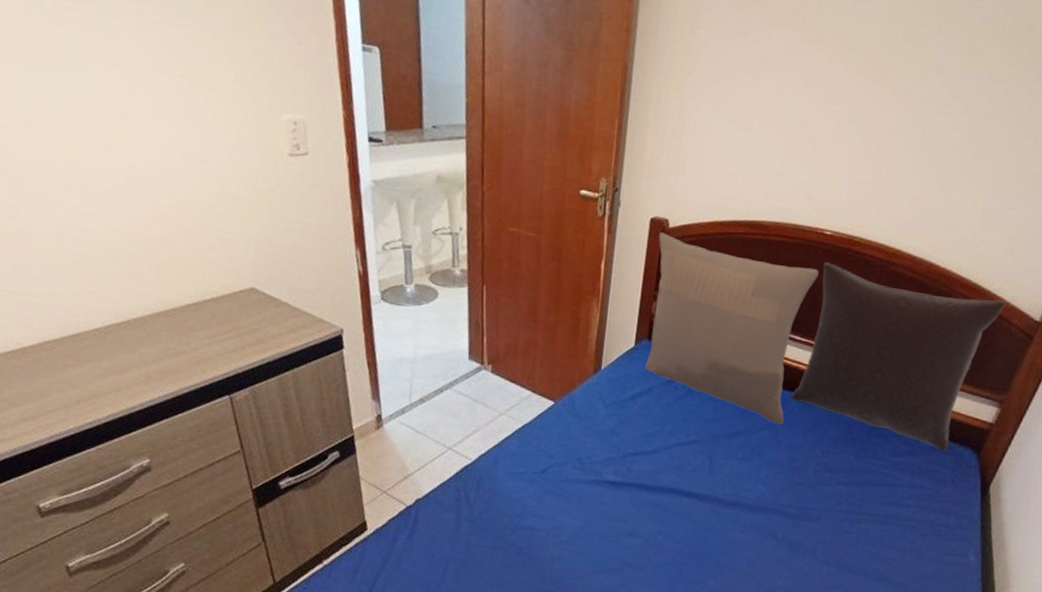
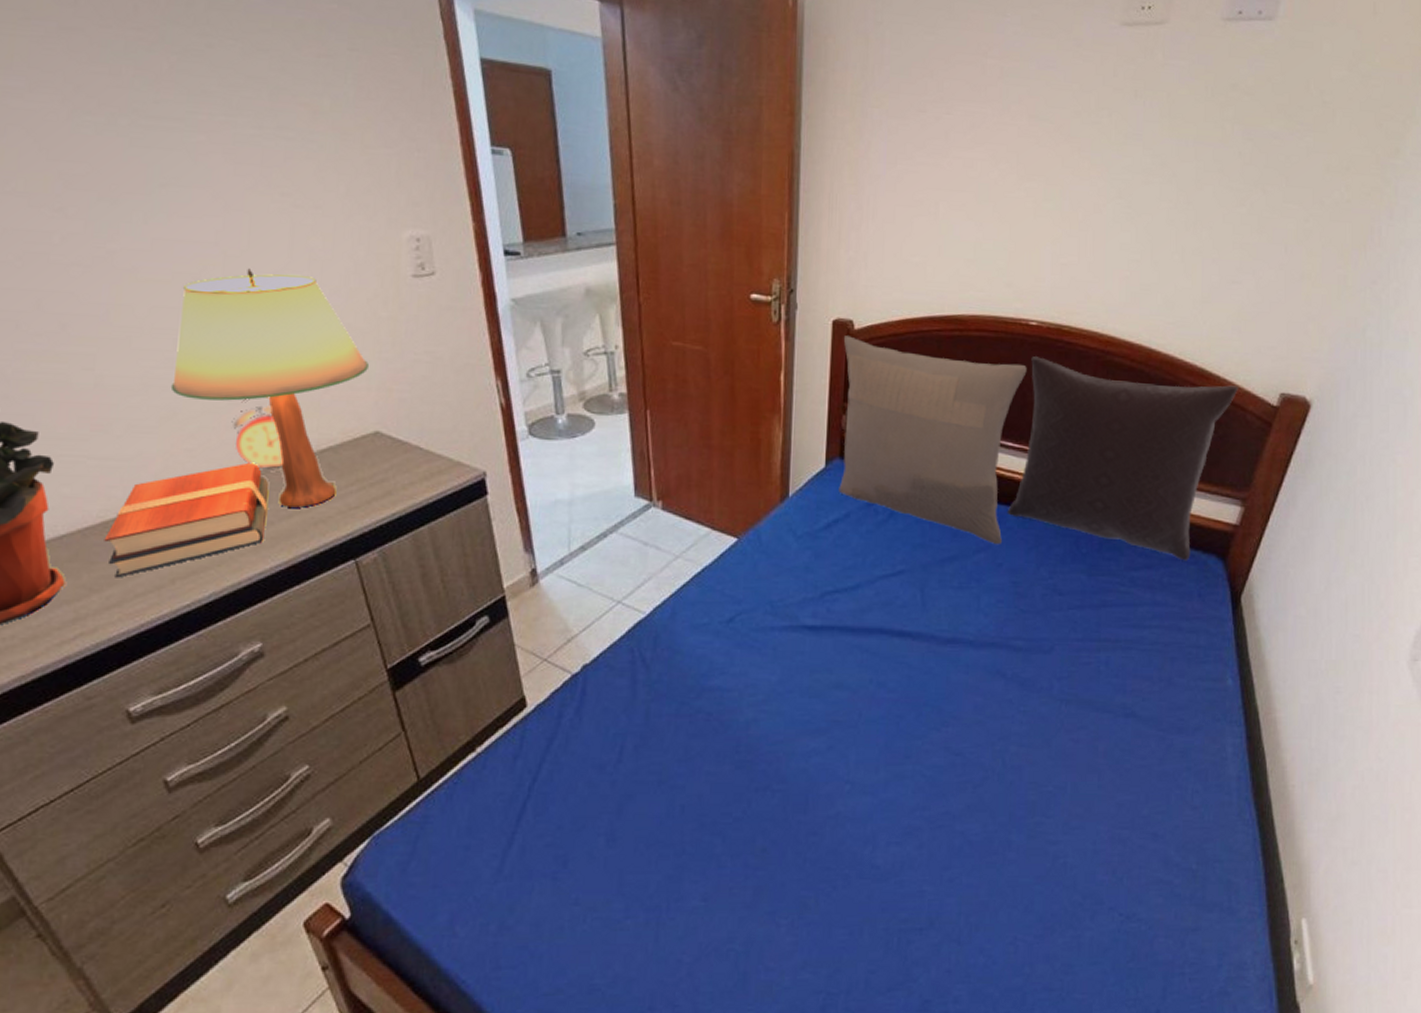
books: none [23,306,161,396] -> present [104,462,270,578]
table lamp: none [81,139,248,348] -> present [170,268,369,508]
alarm clock: none [131,251,173,314] -> present [231,396,283,469]

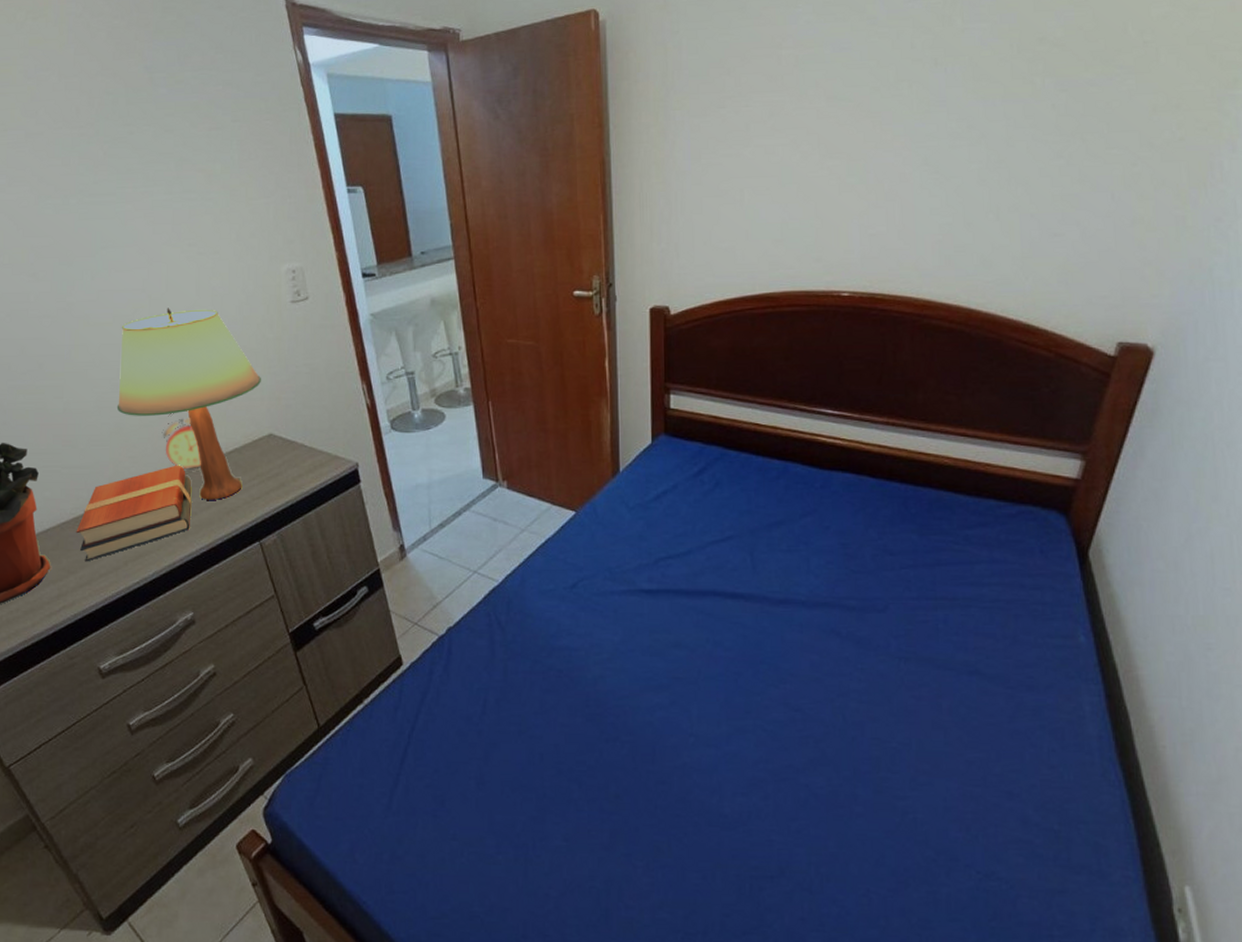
pillow: present [838,336,1027,545] -> none [661,321,842,509]
pillow: present [1007,356,1238,561] -> none [831,326,1069,517]

